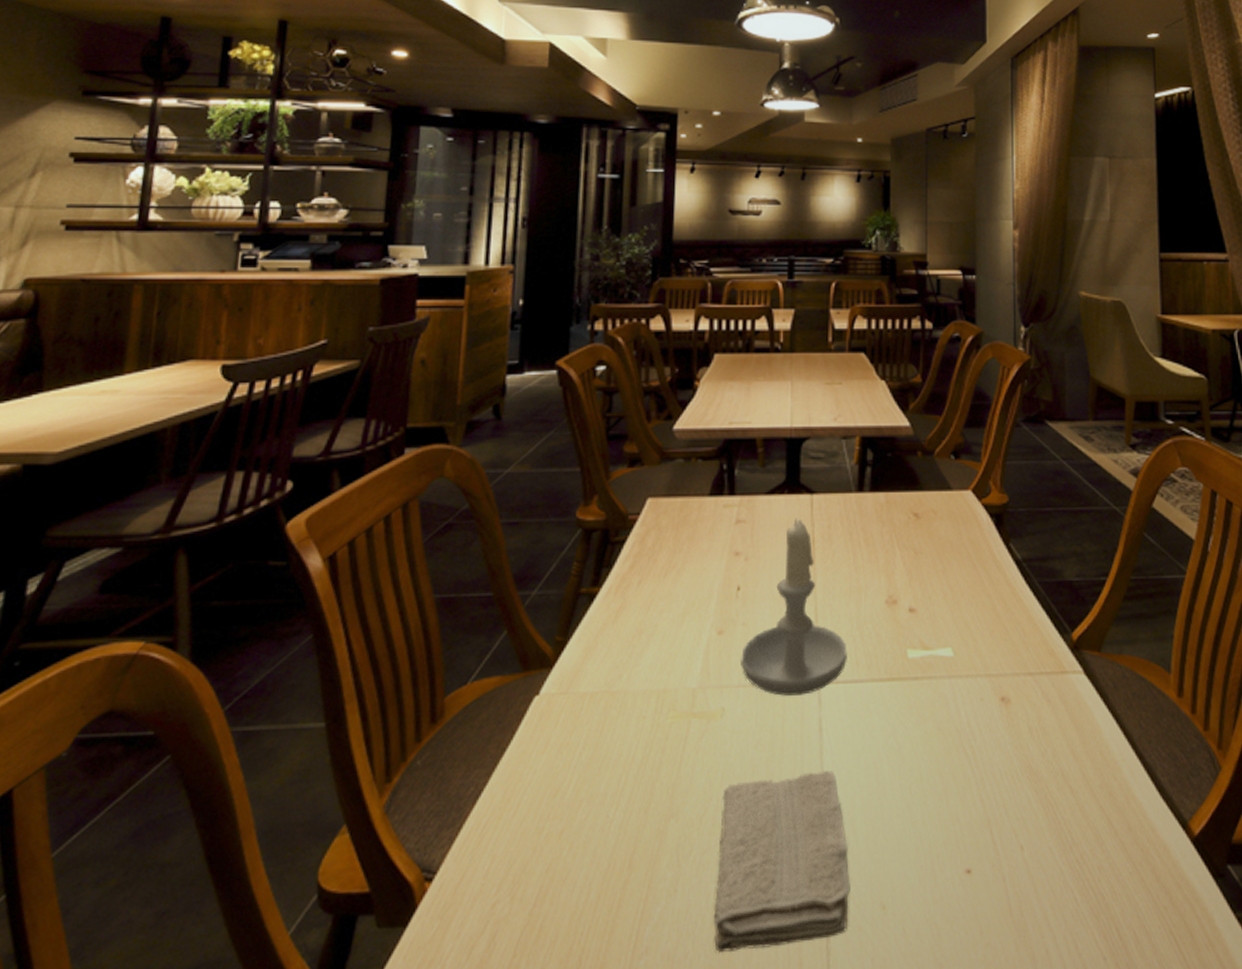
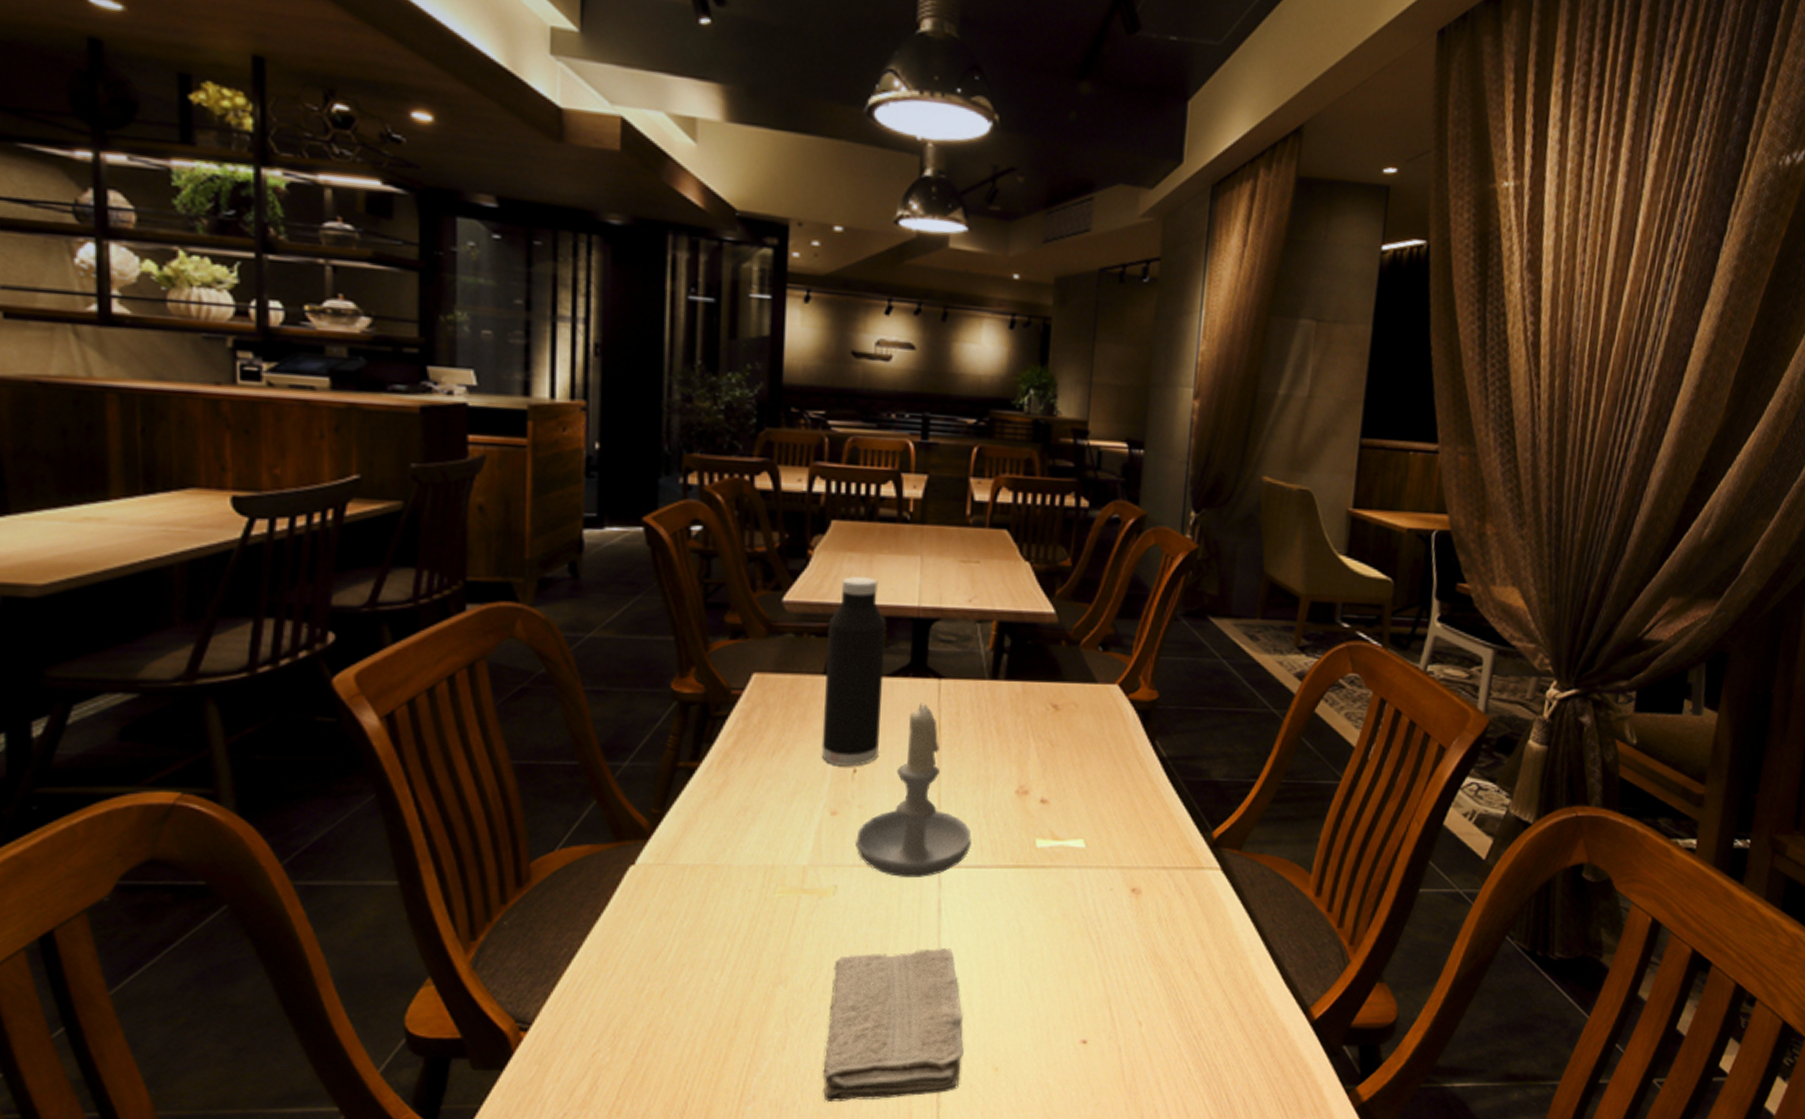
water bottle: none [708,403,763,584] -> present [821,577,887,766]

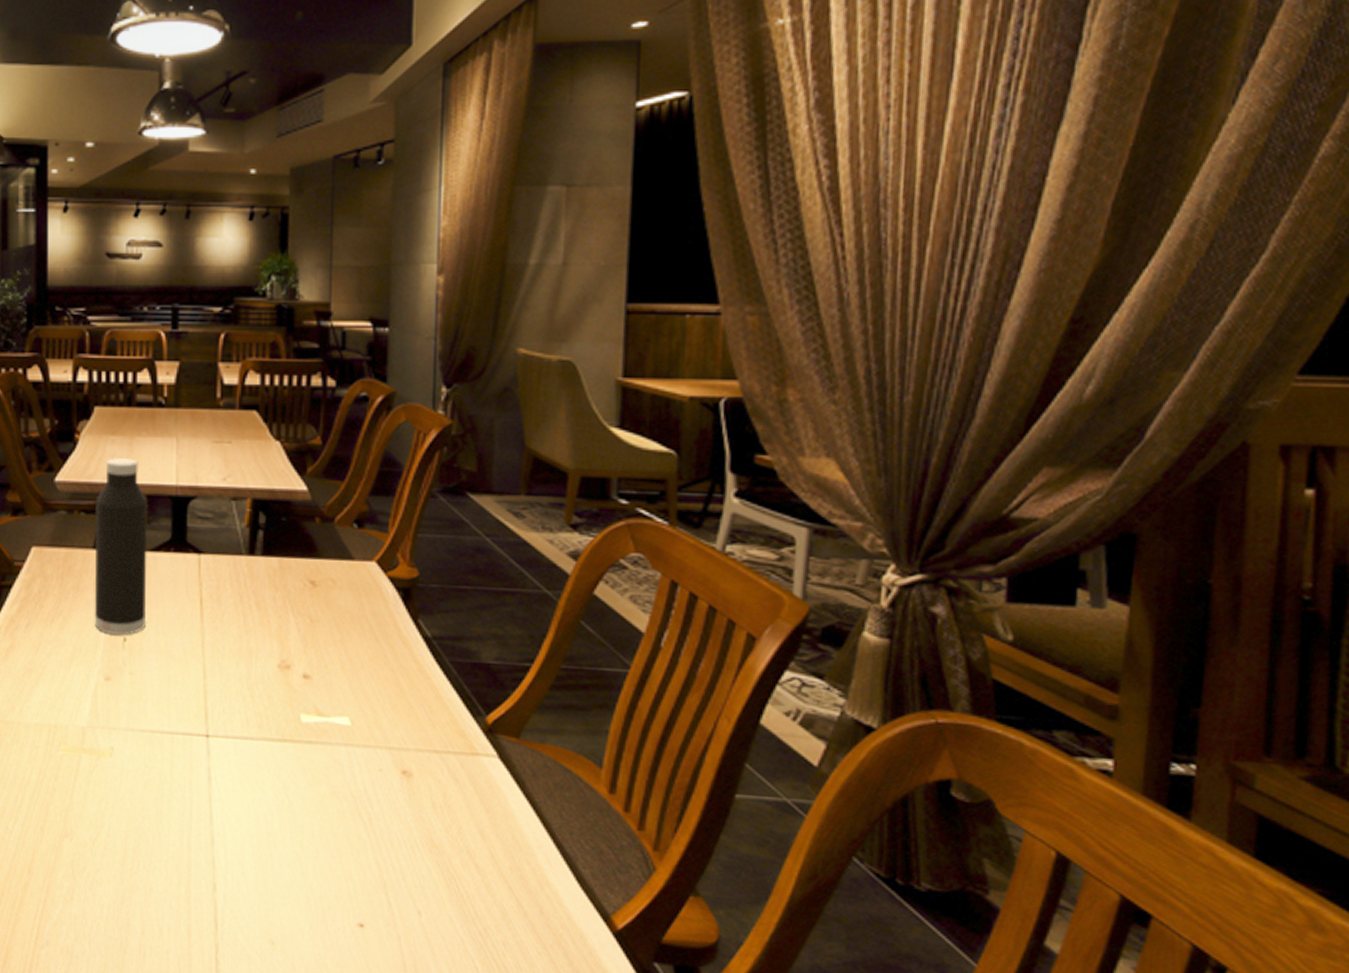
washcloth: present [823,948,964,1102] -> none [108,815,239,961]
candle: present [856,702,972,877] -> none [129,576,237,745]

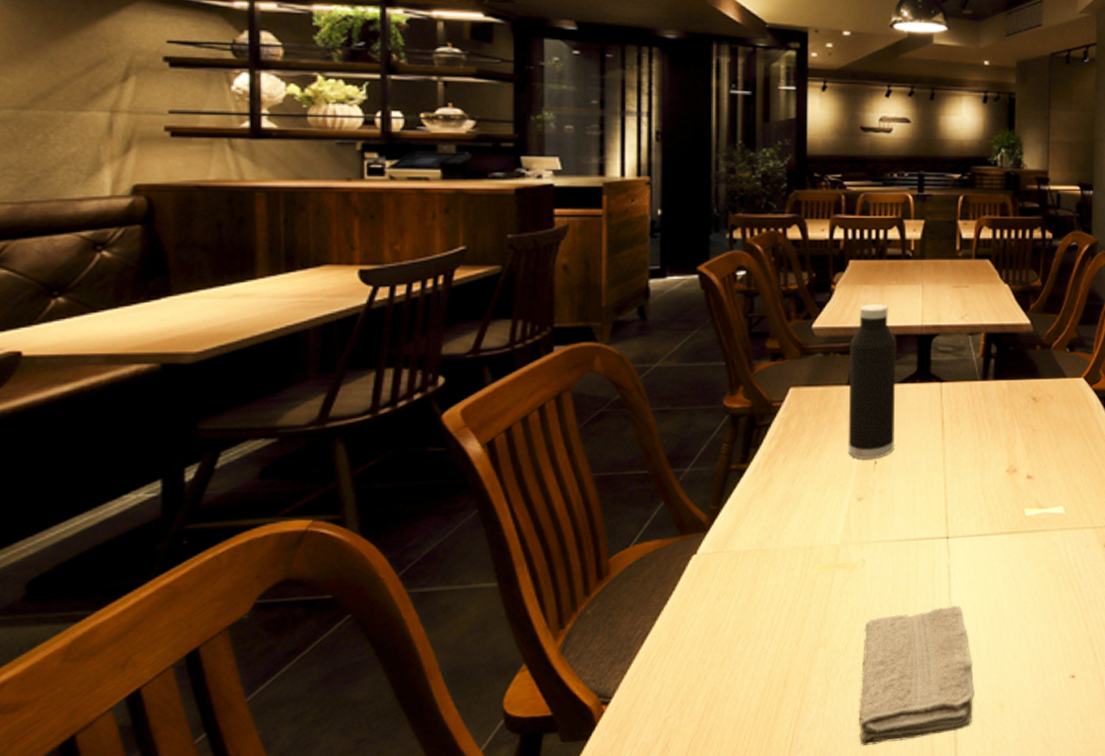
washcloth: none [108,815,239,961] -> present [858,606,974,745]

